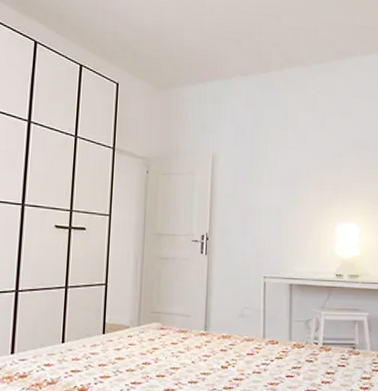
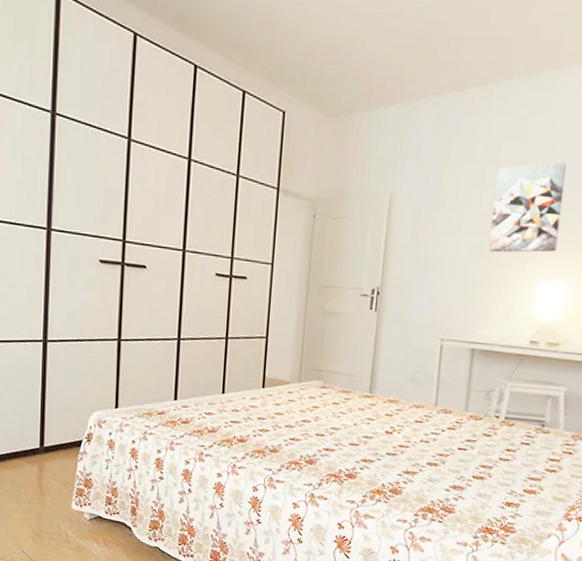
wall art: none [295,129,349,201] -> present [488,162,567,253]

